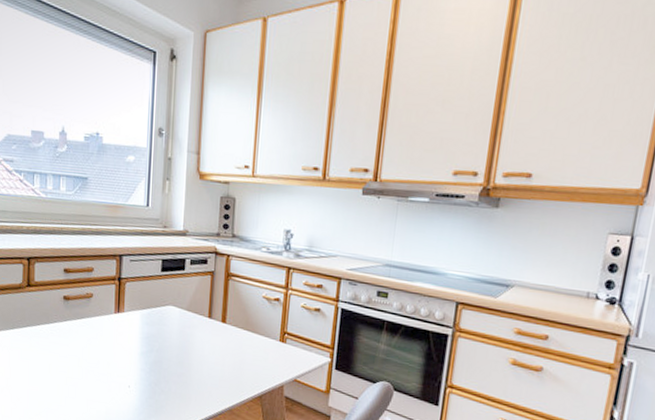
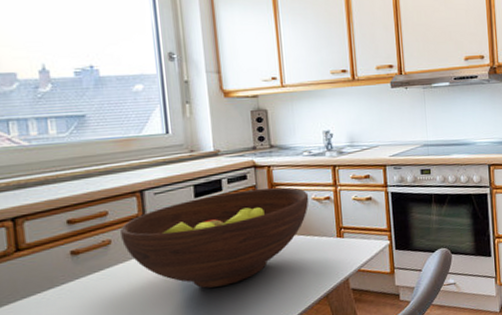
fruit bowl: none [101,272,260,360] -> present [120,187,309,289]

